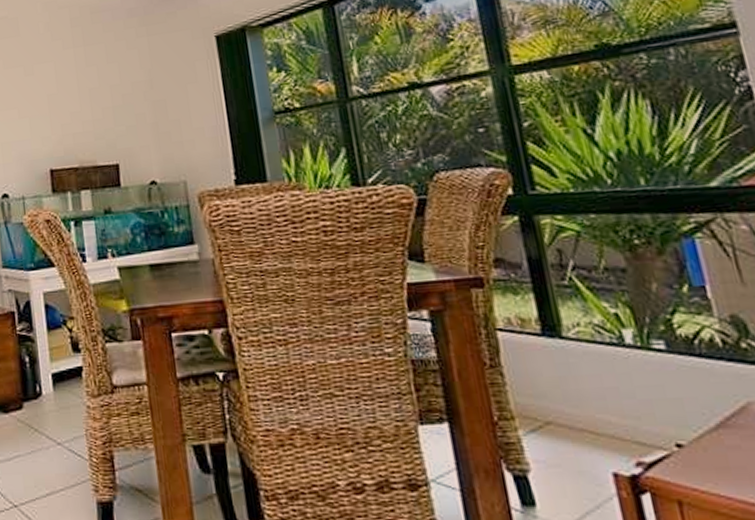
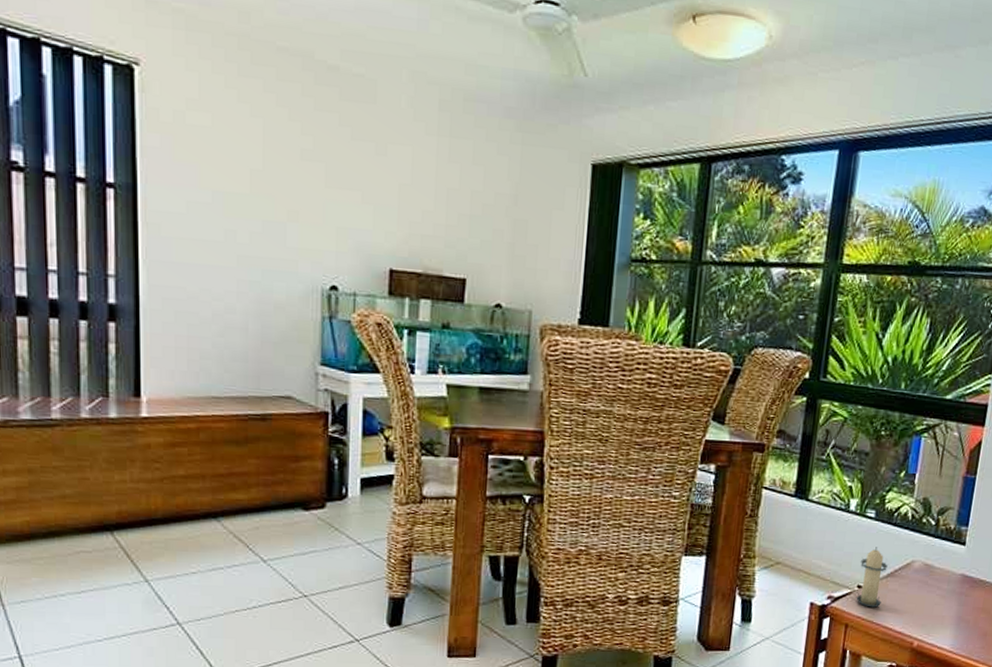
candle: none [667,388,723,474] -> present [856,547,888,608]

